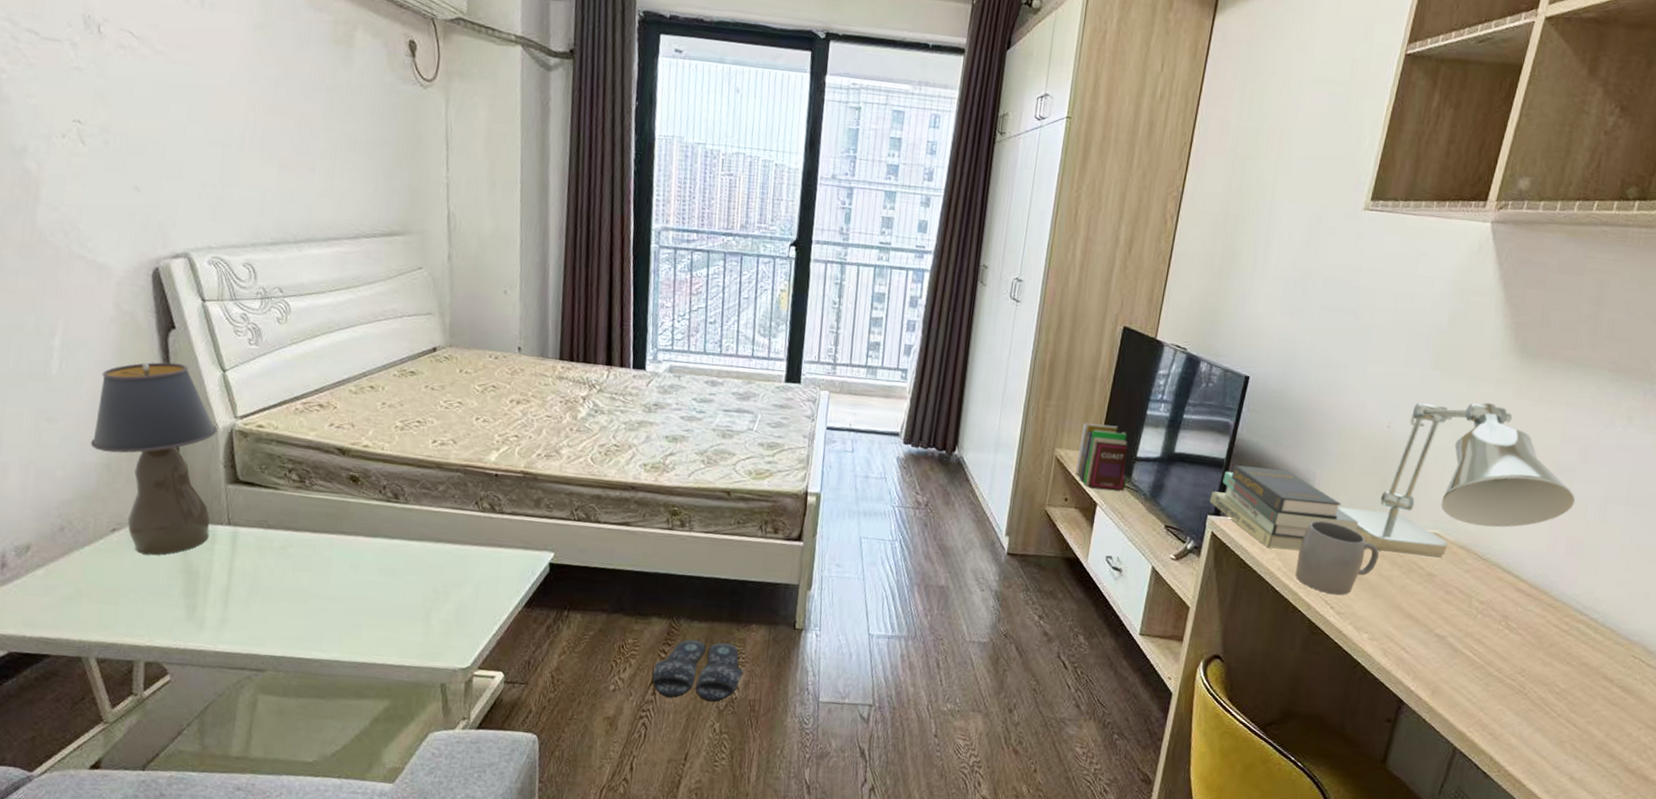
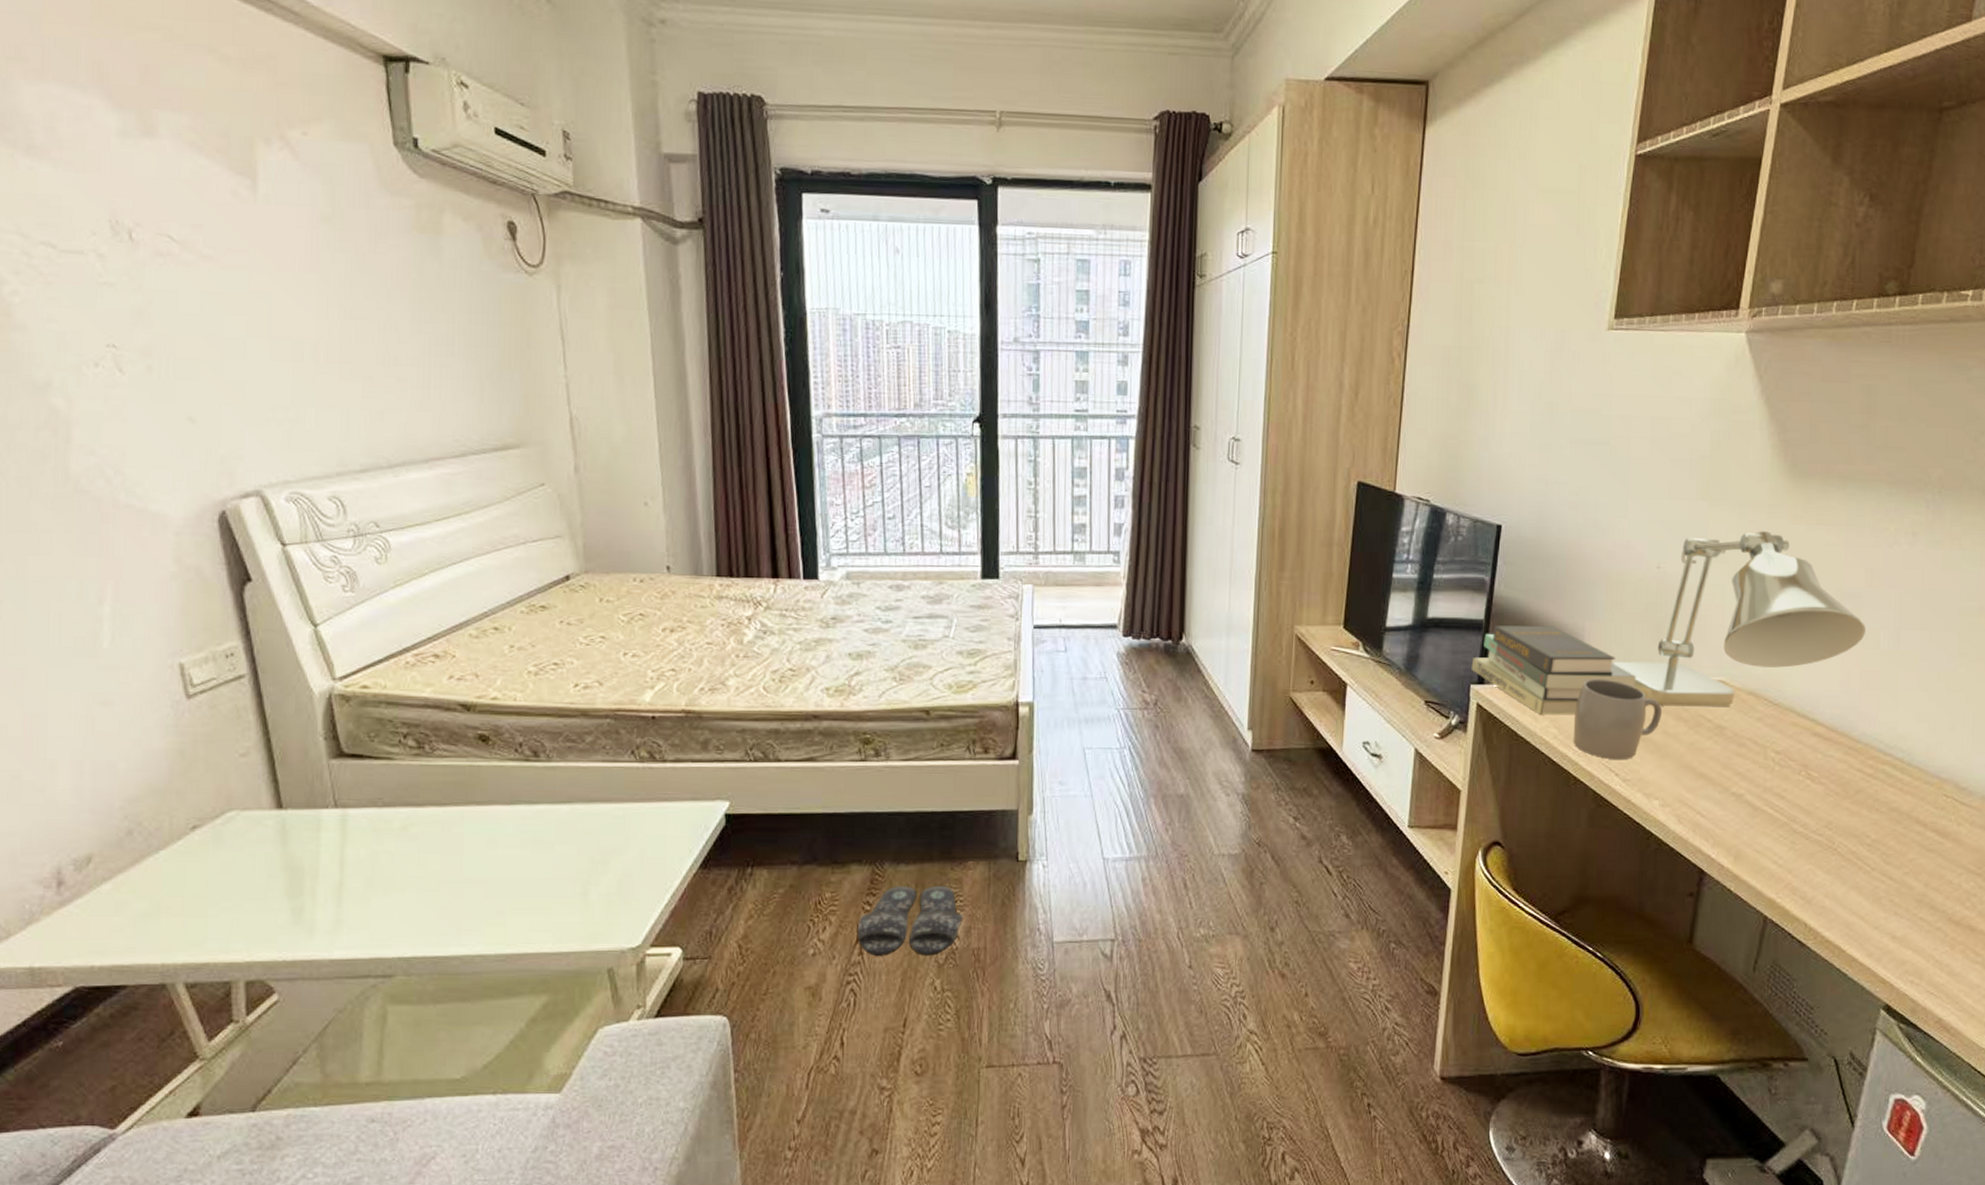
table lamp: present [90,362,218,556] -> none [157,622,313,853]
books: present [1075,422,1128,491] -> none [1319,593,1378,668]

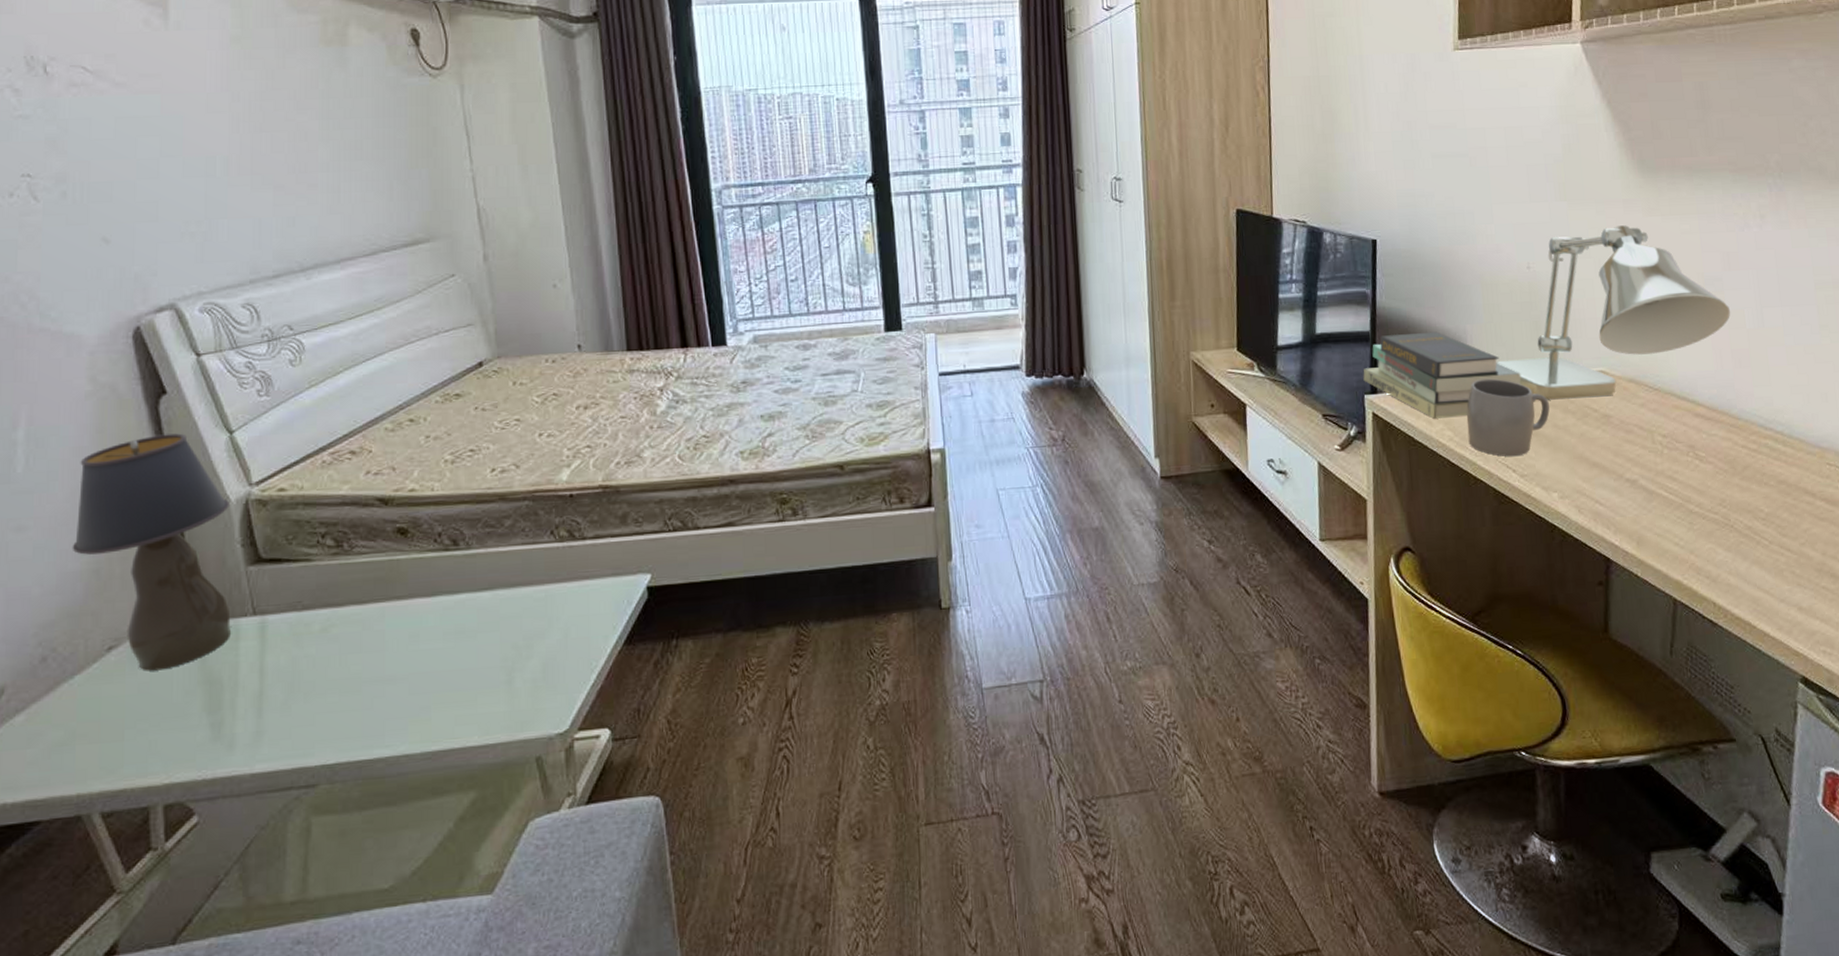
table lamp: none [157,622,313,853] -> present [72,433,231,671]
slippers: present [857,885,963,956] -> none [785,640,891,719]

